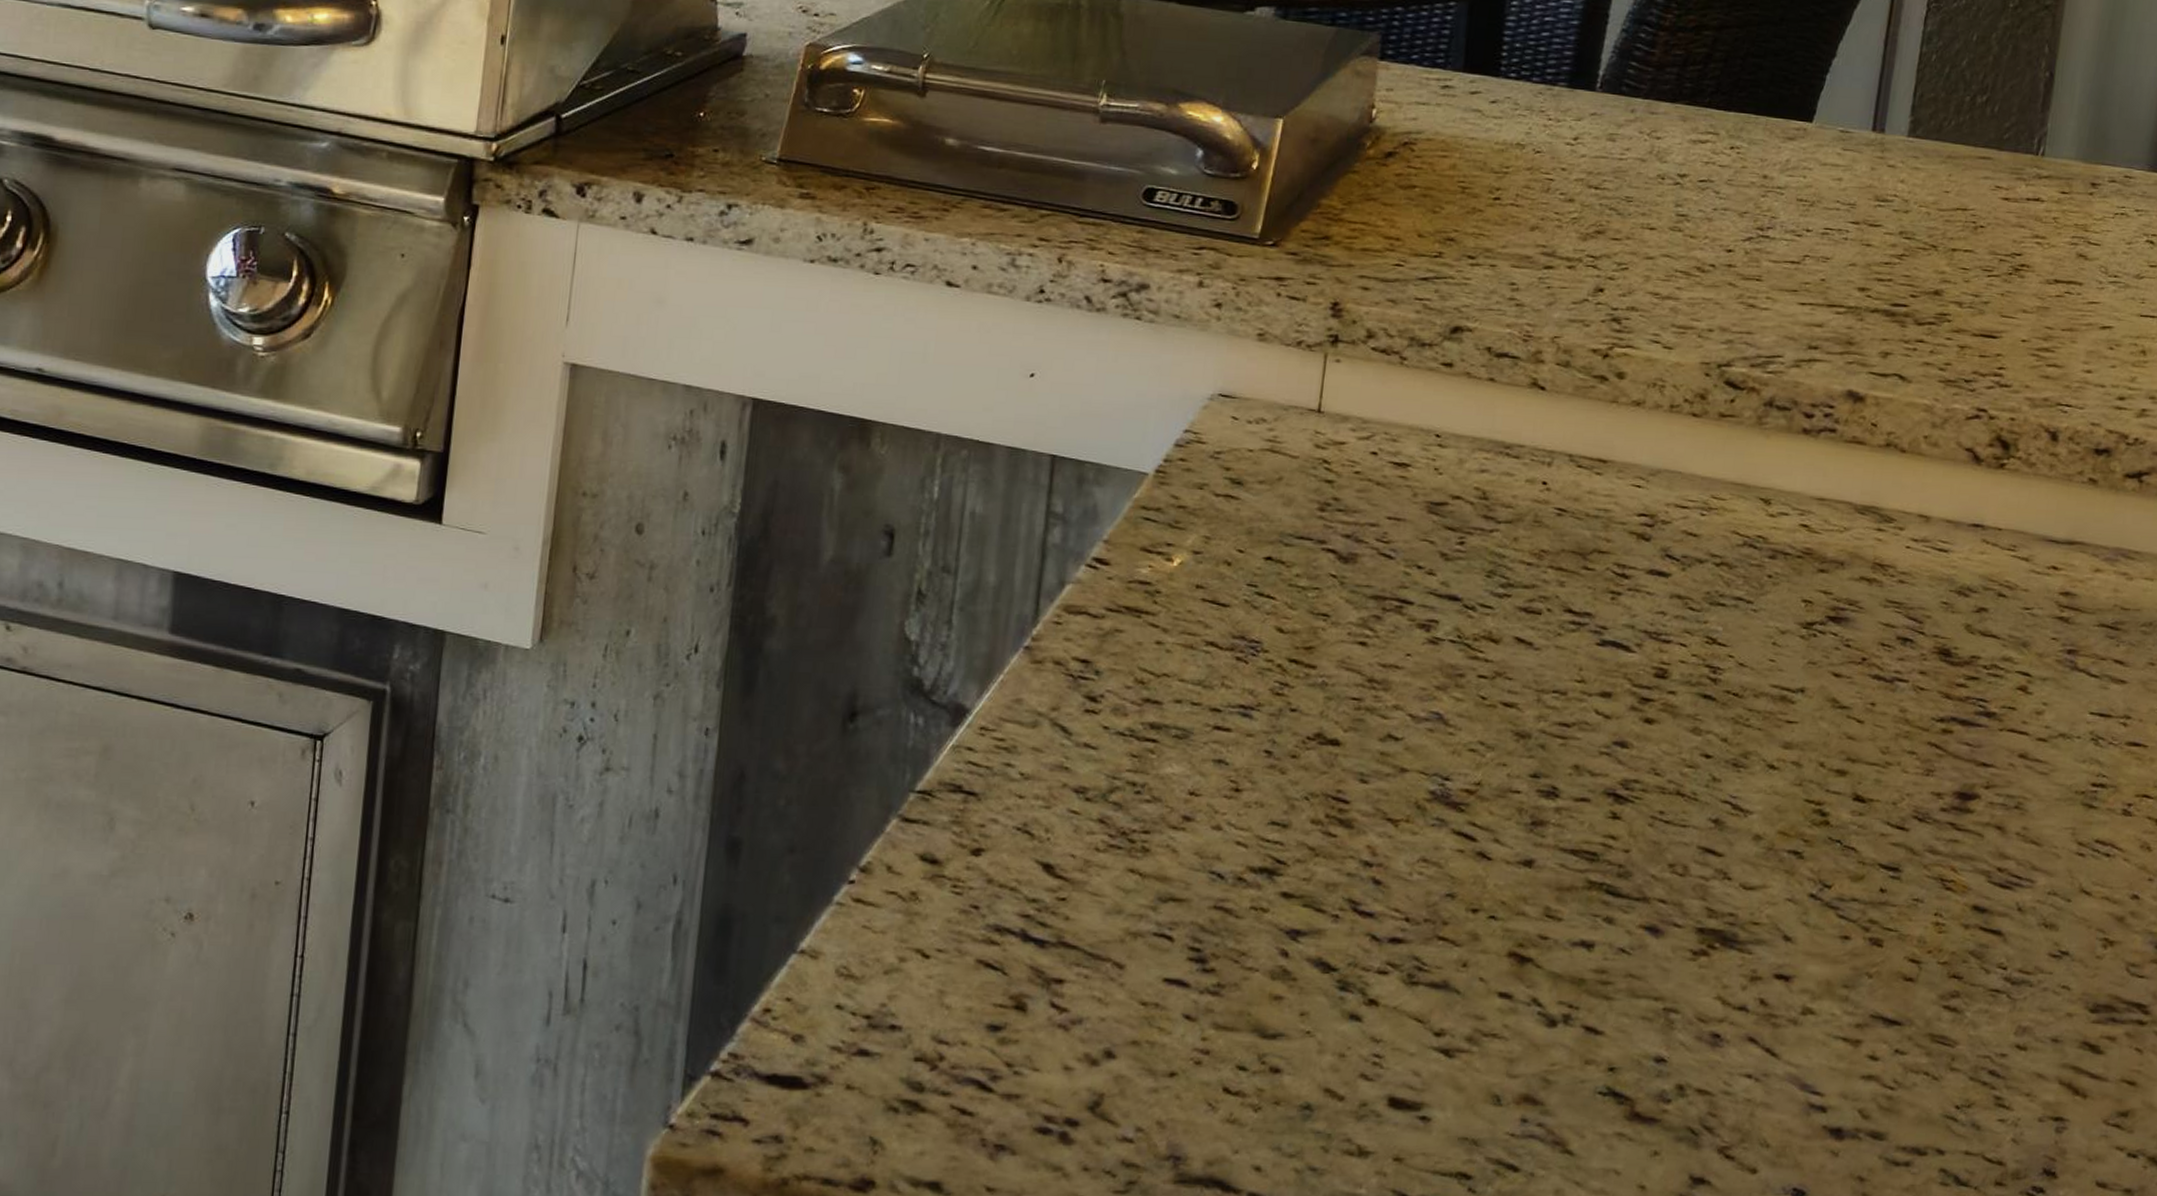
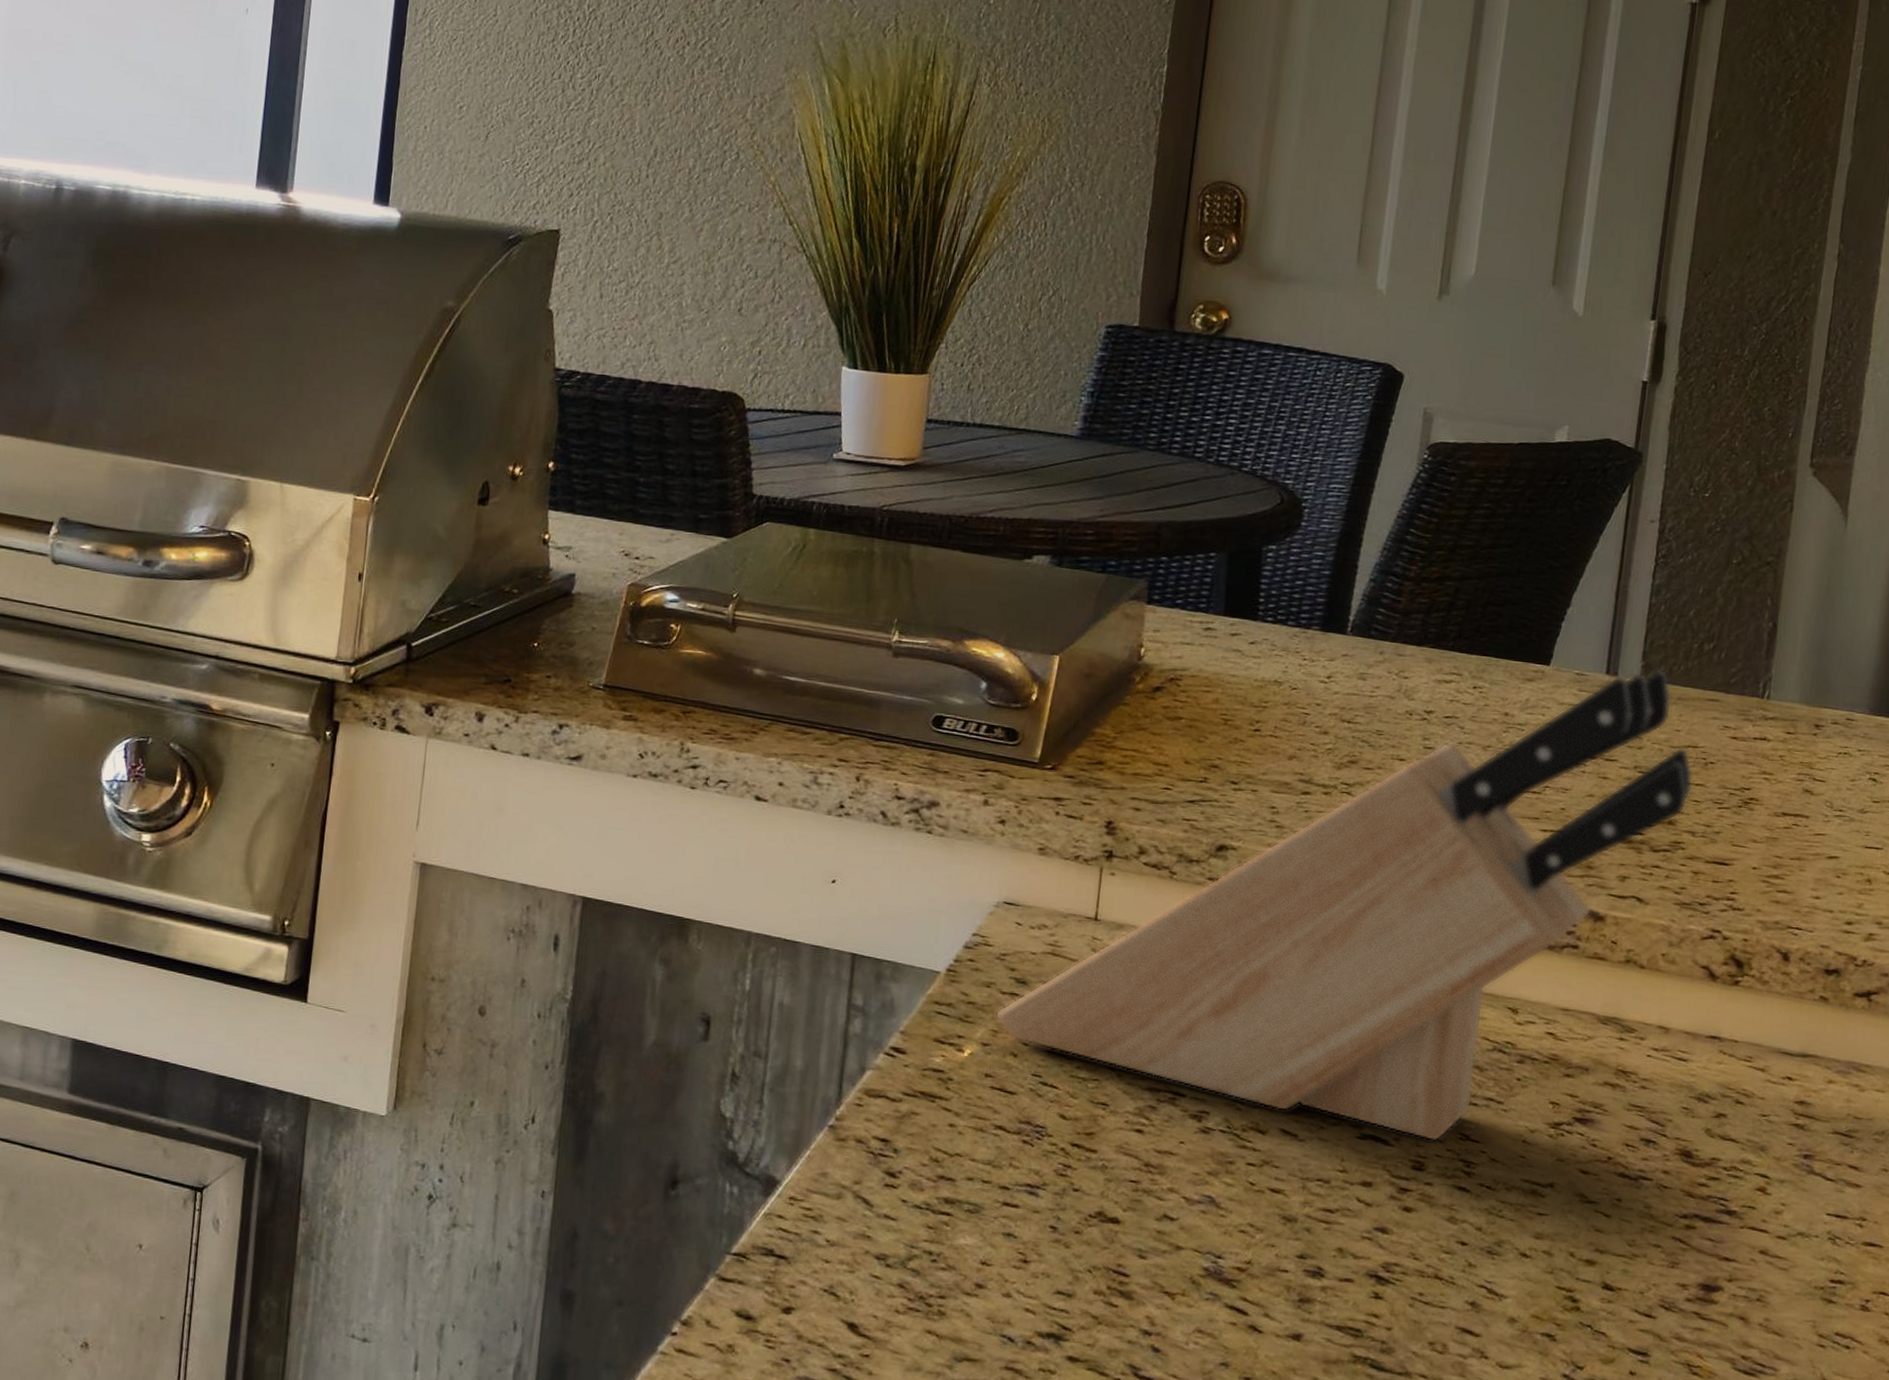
knife block: none [1207,125,1962,646] -> present [995,669,1694,1142]

